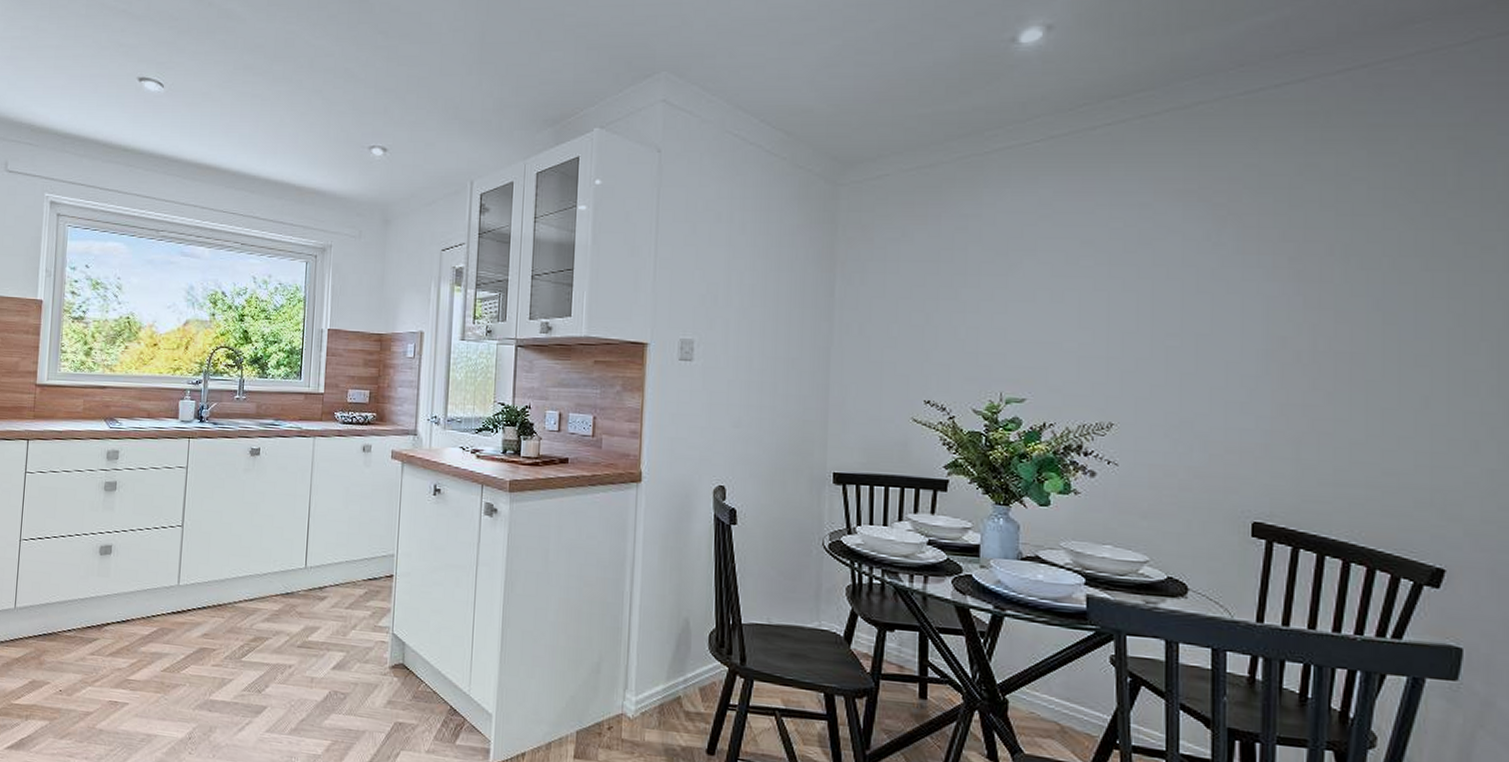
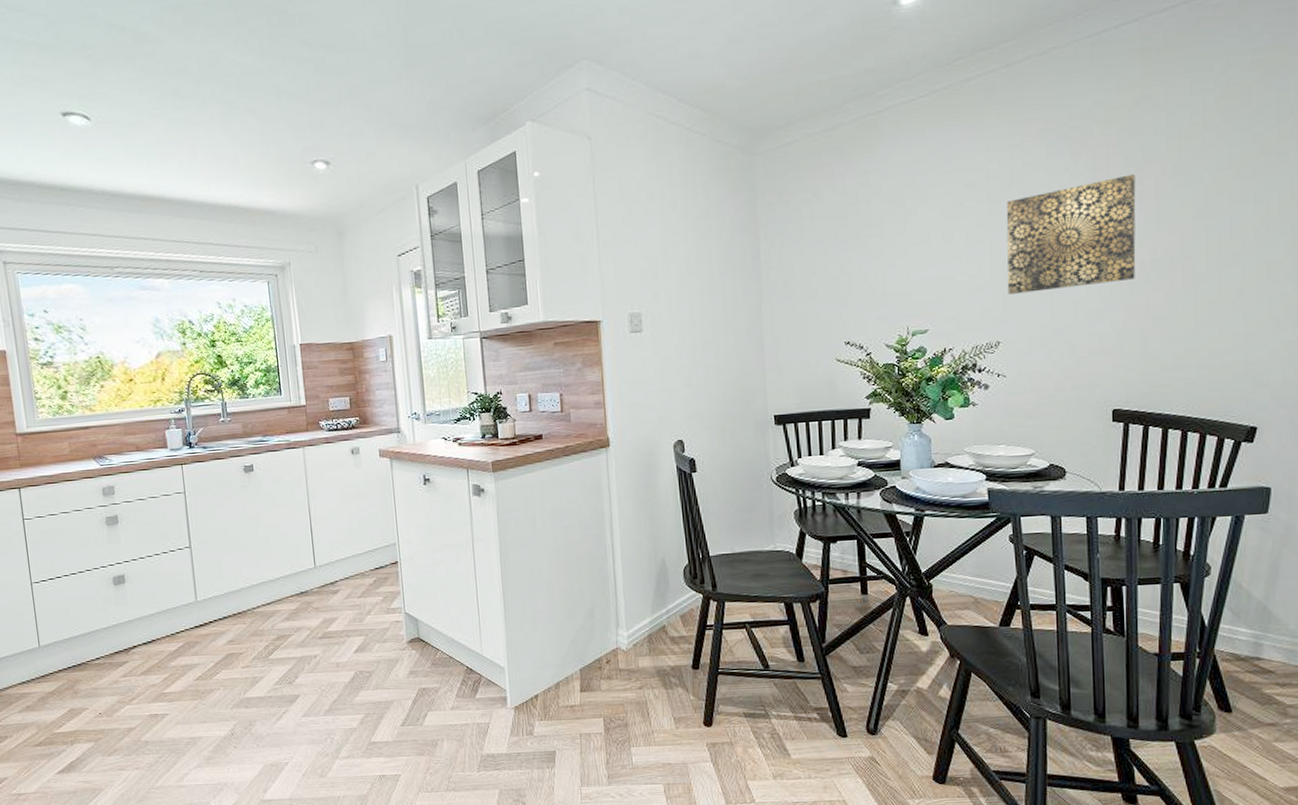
wall art: none [1126,251,1294,372] -> present [1006,174,1136,294]

